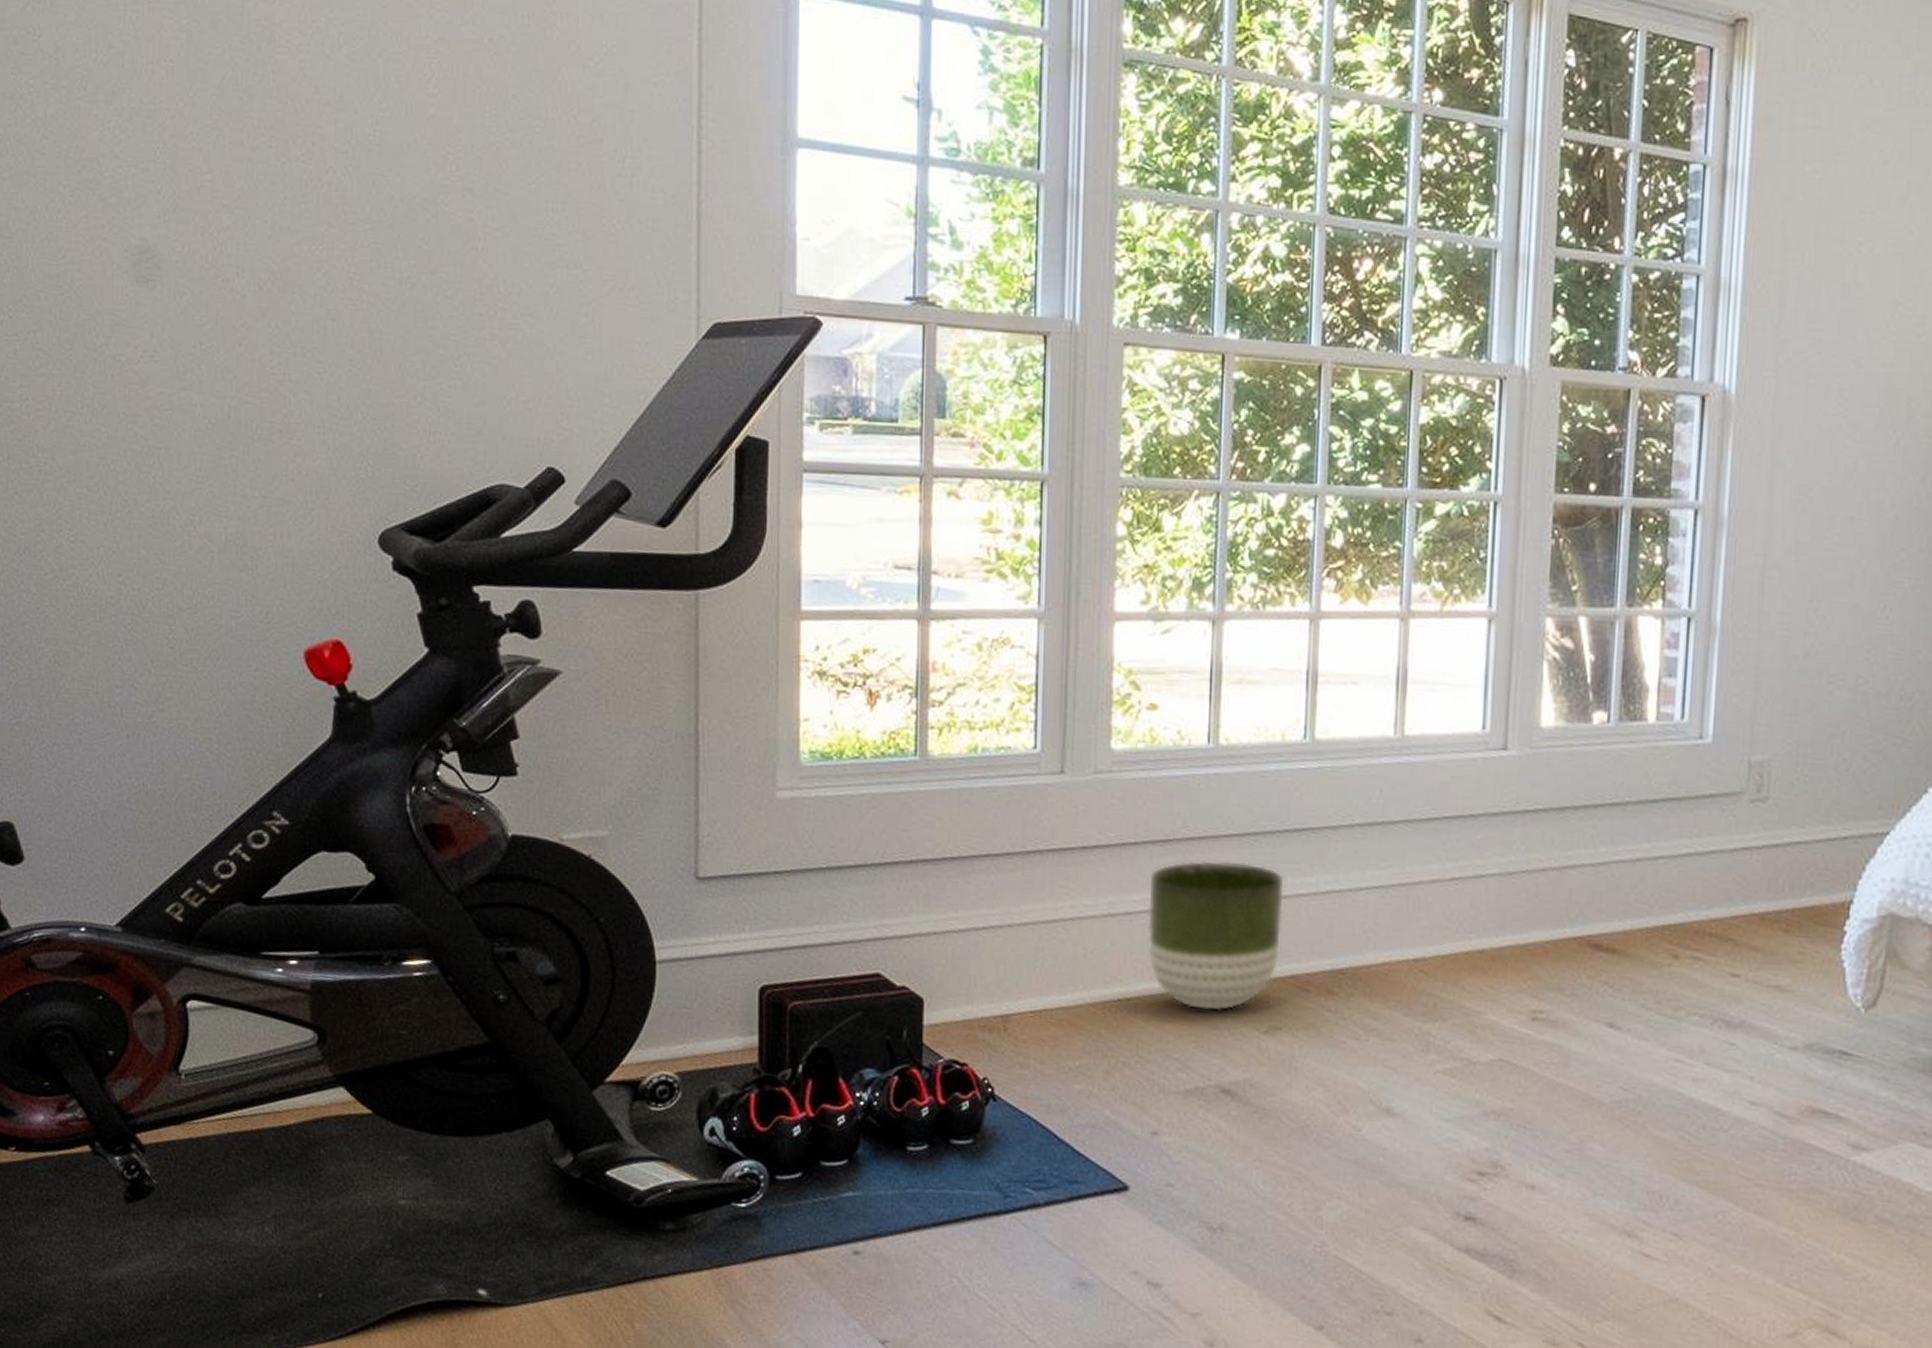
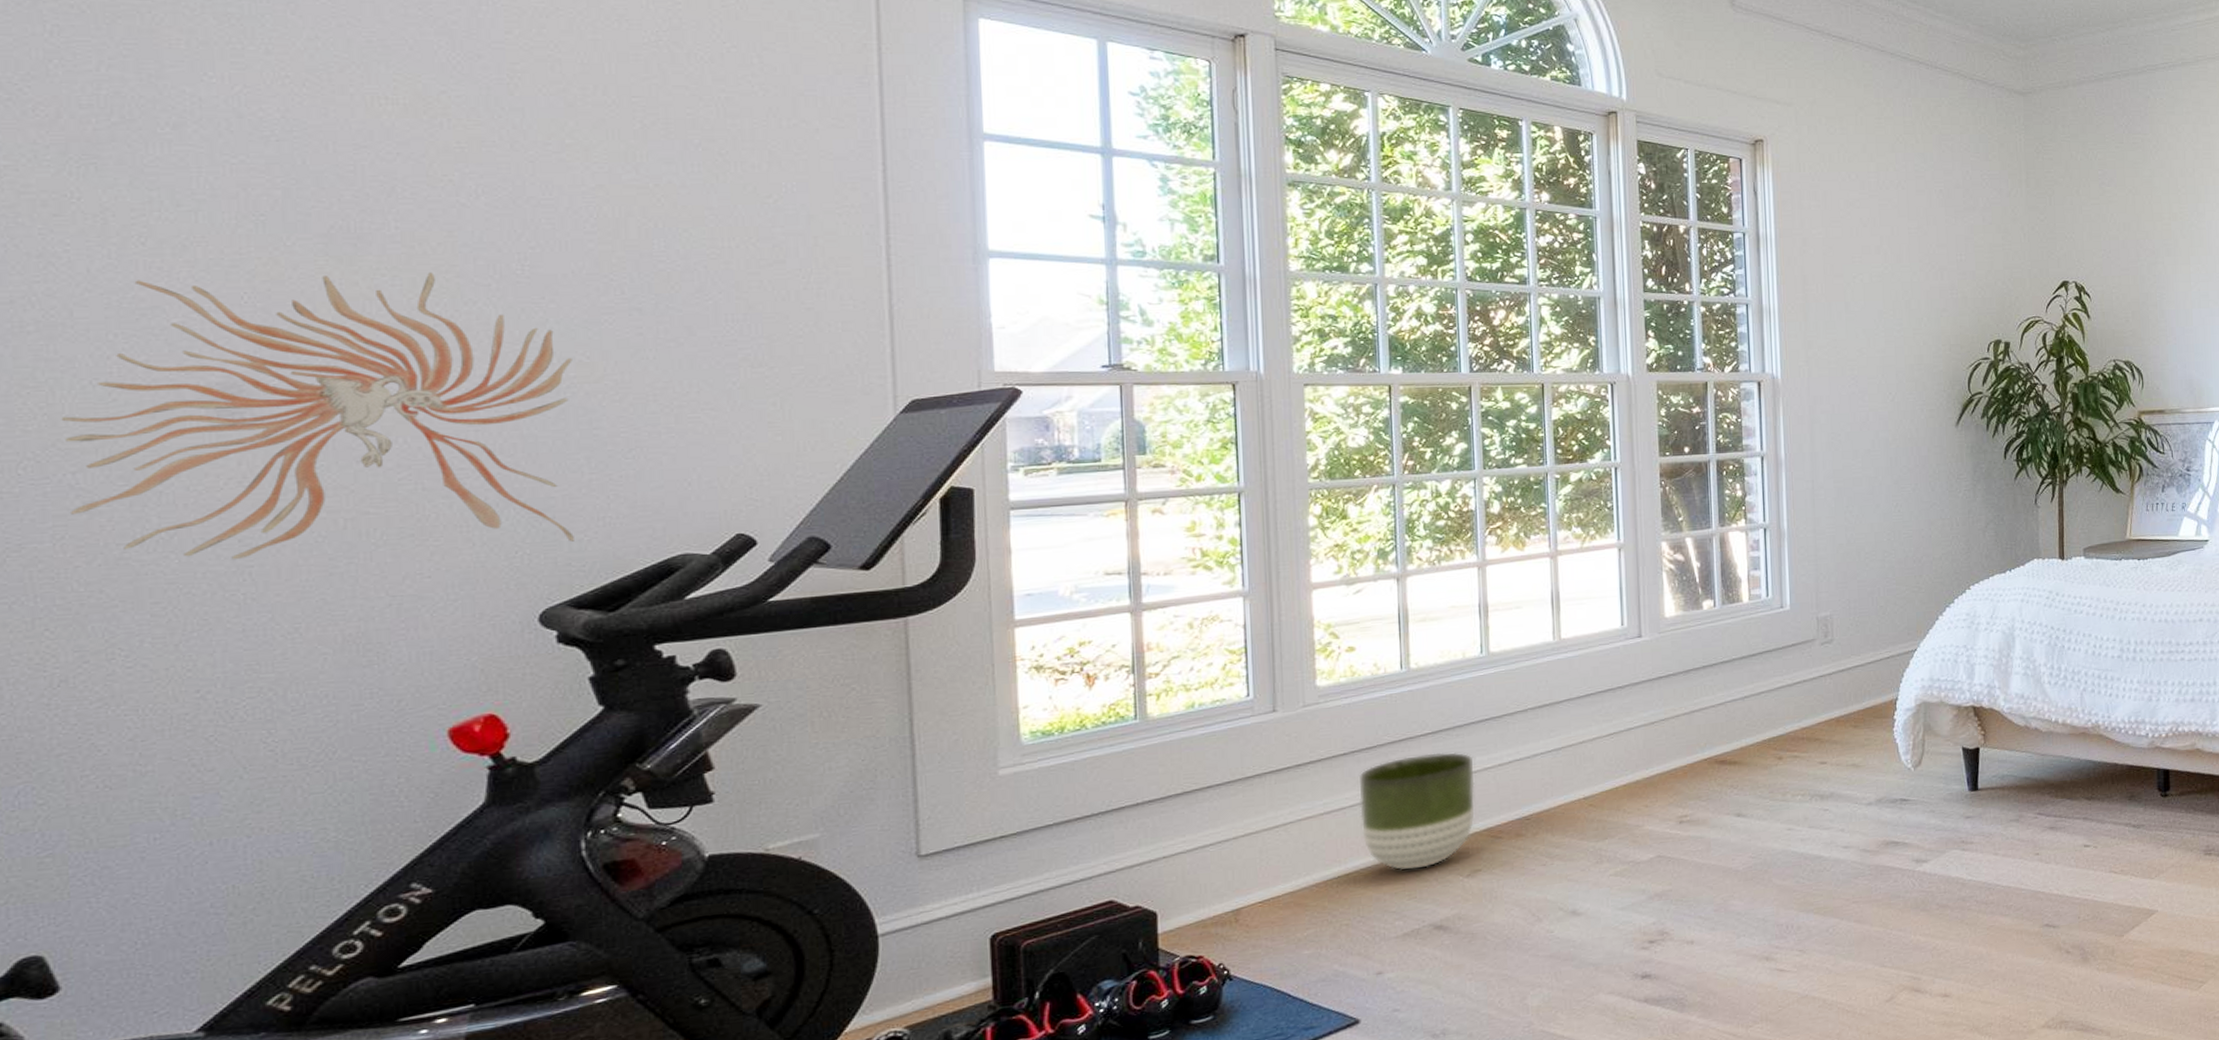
wall sculpture: none [26,128,413,457] -> present [61,272,574,559]

